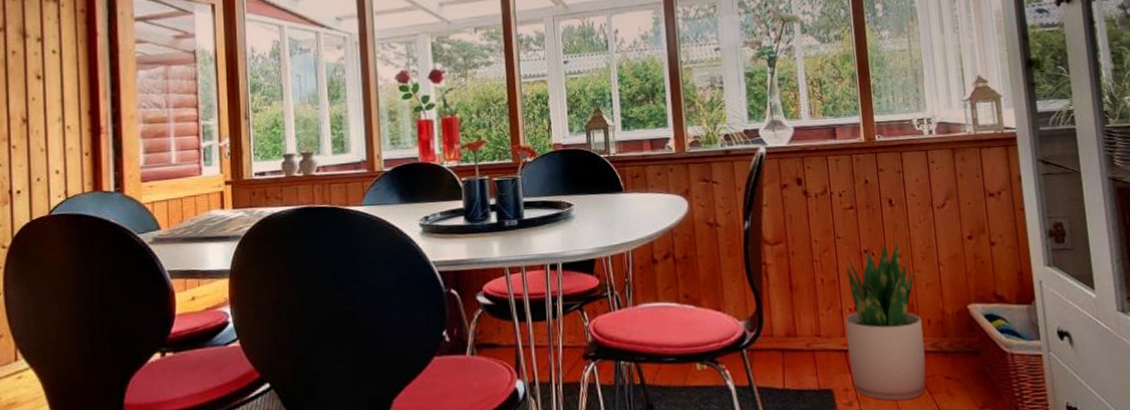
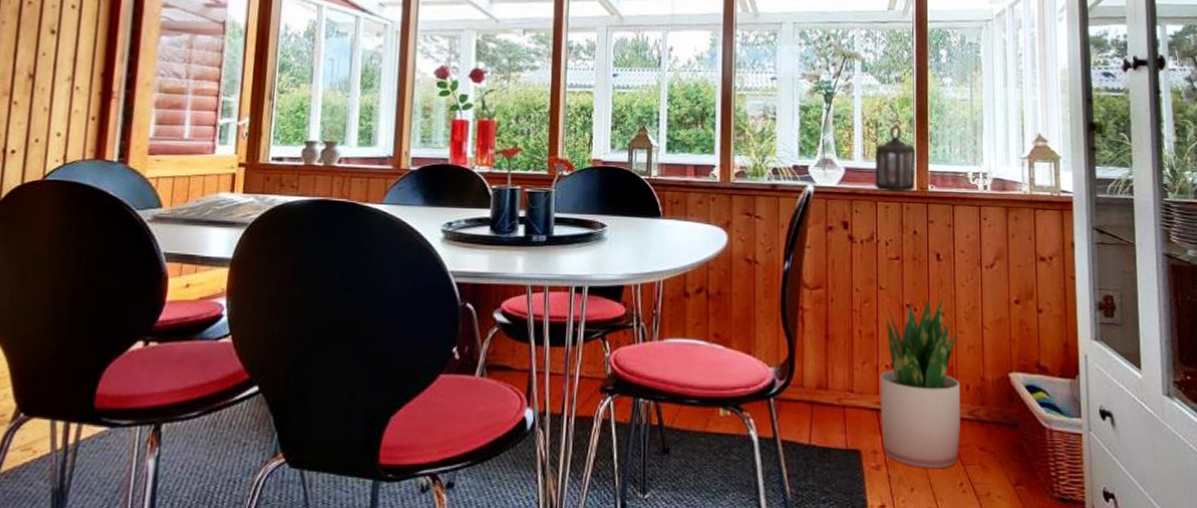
lantern: none [821,81,863,146] -> present [875,125,915,193]

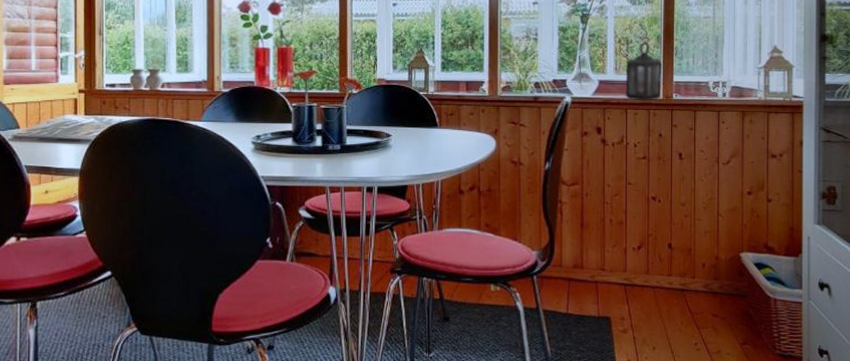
planter: present [880,299,961,469] -> none [627,192,697,332]

